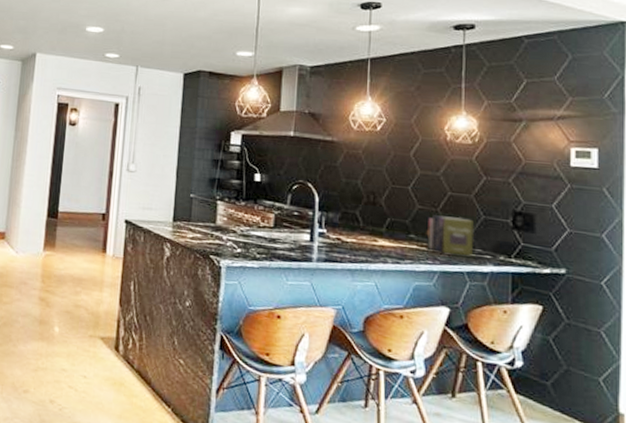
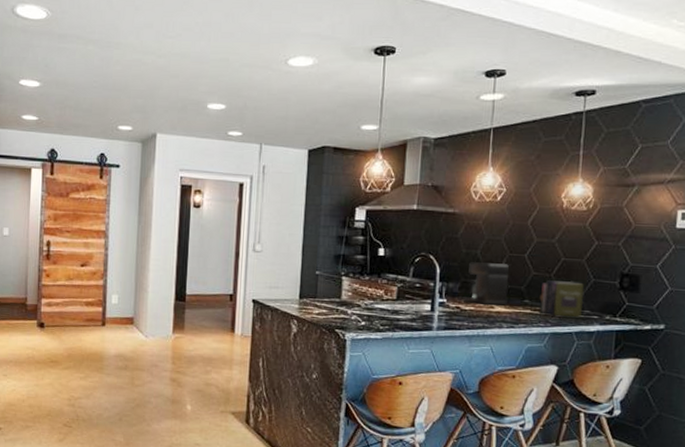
coffee maker: none [343,191,393,240] -> present [462,261,510,306]

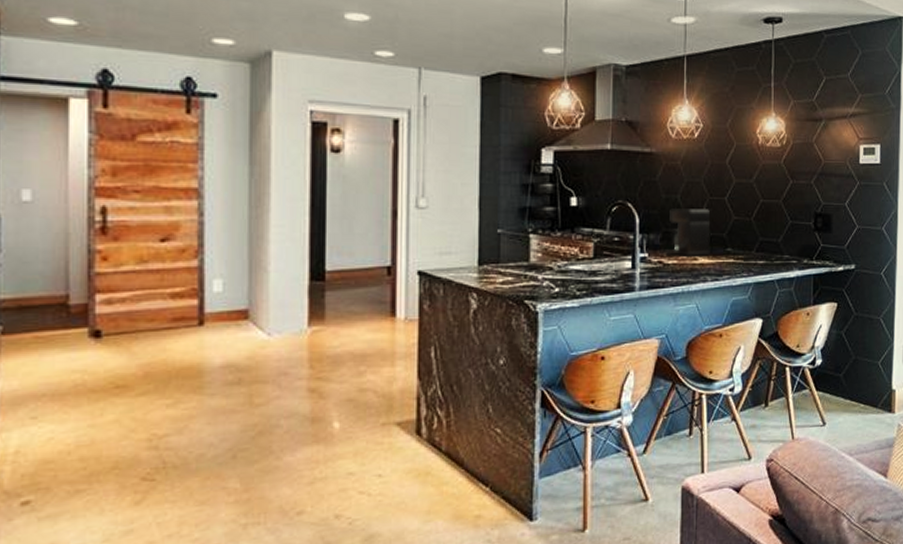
books: present [539,279,585,318] -> none [741,223,783,264]

